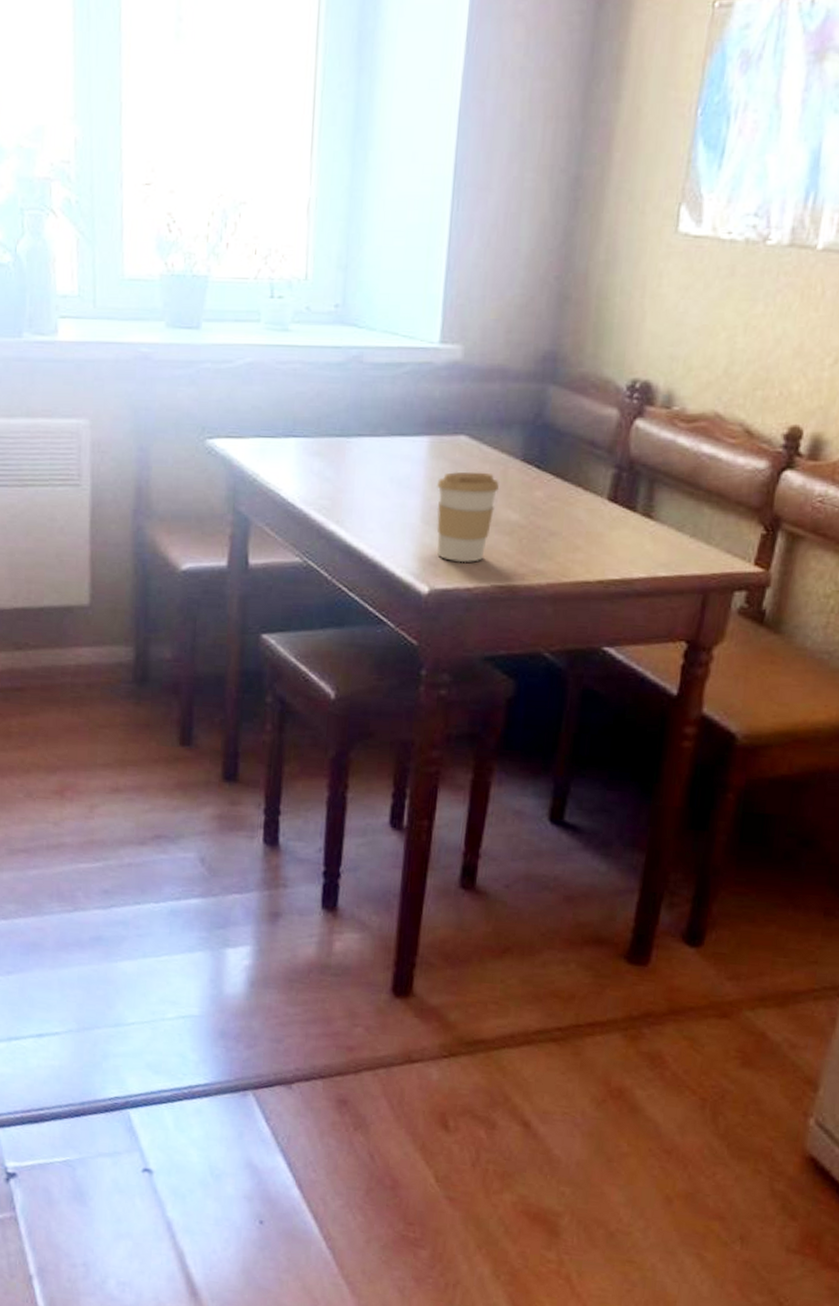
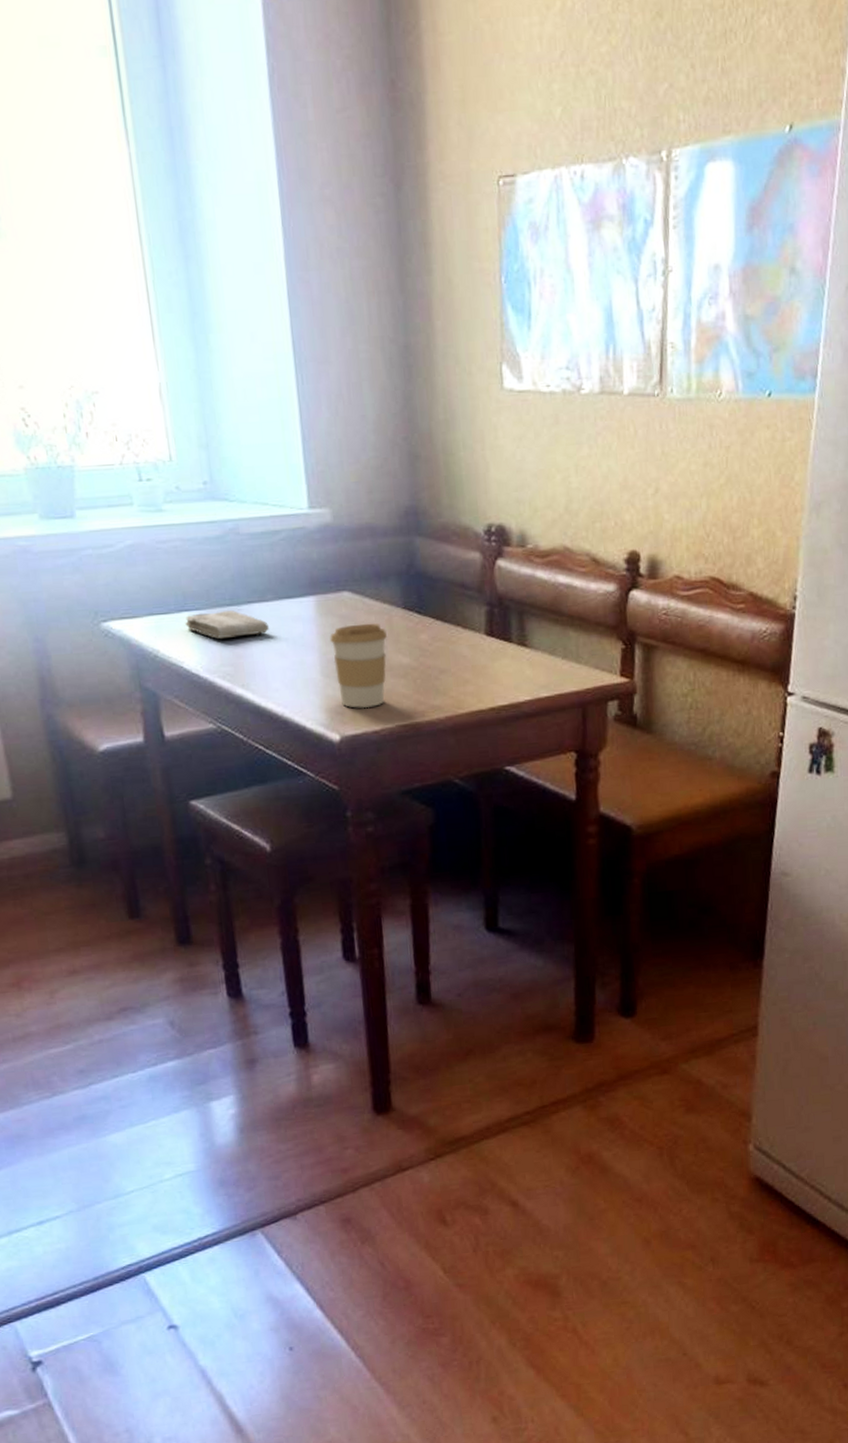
washcloth: none [290,440,375,471] -> present [185,610,269,640]

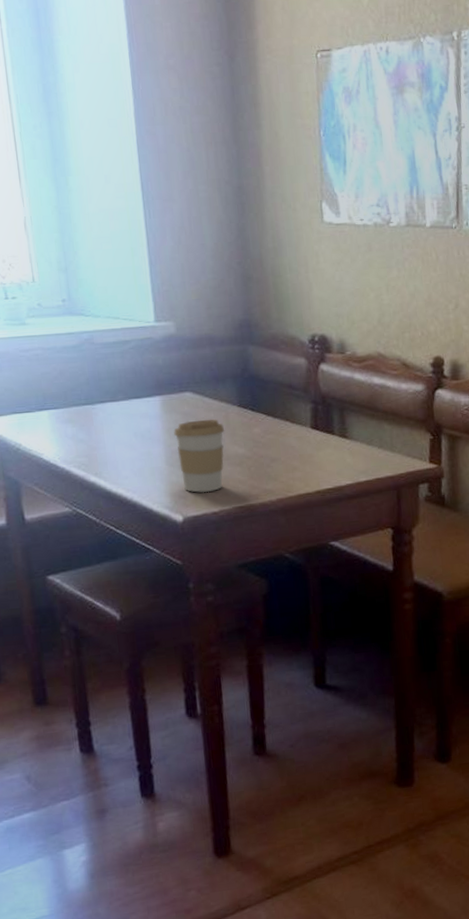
washcloth: present [185,610,269,640] -> none [45,409,120,434]

